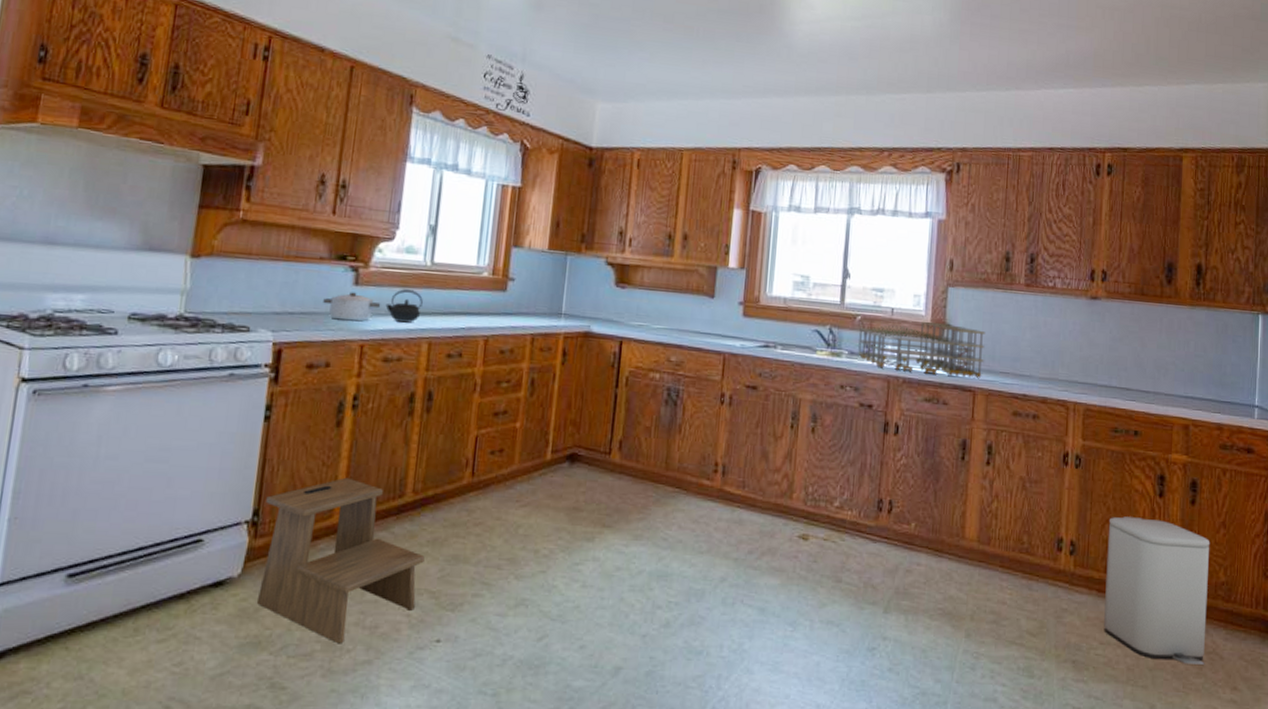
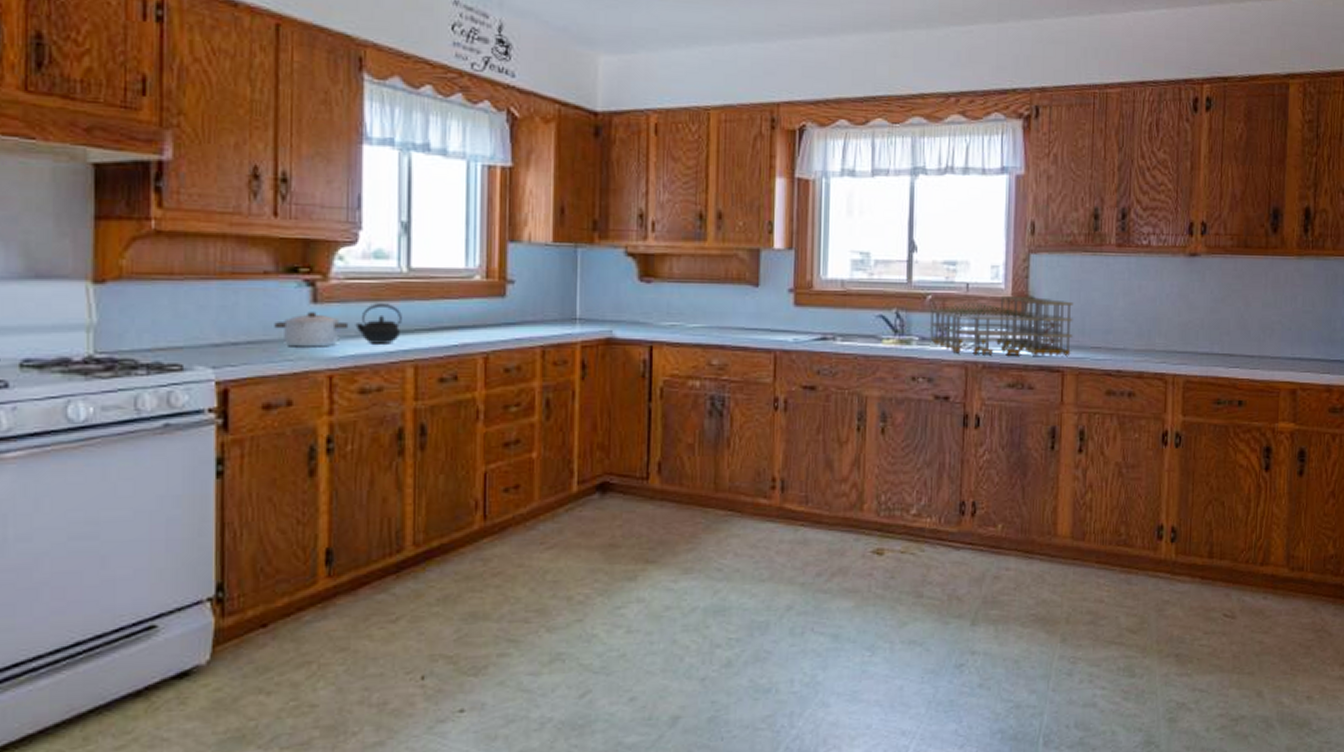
step stool: present [256,477,425,644] -> none [231,535,436,728]
pedal bin: present [1104,516,1210,666] -> none [1208,495,1319,646]

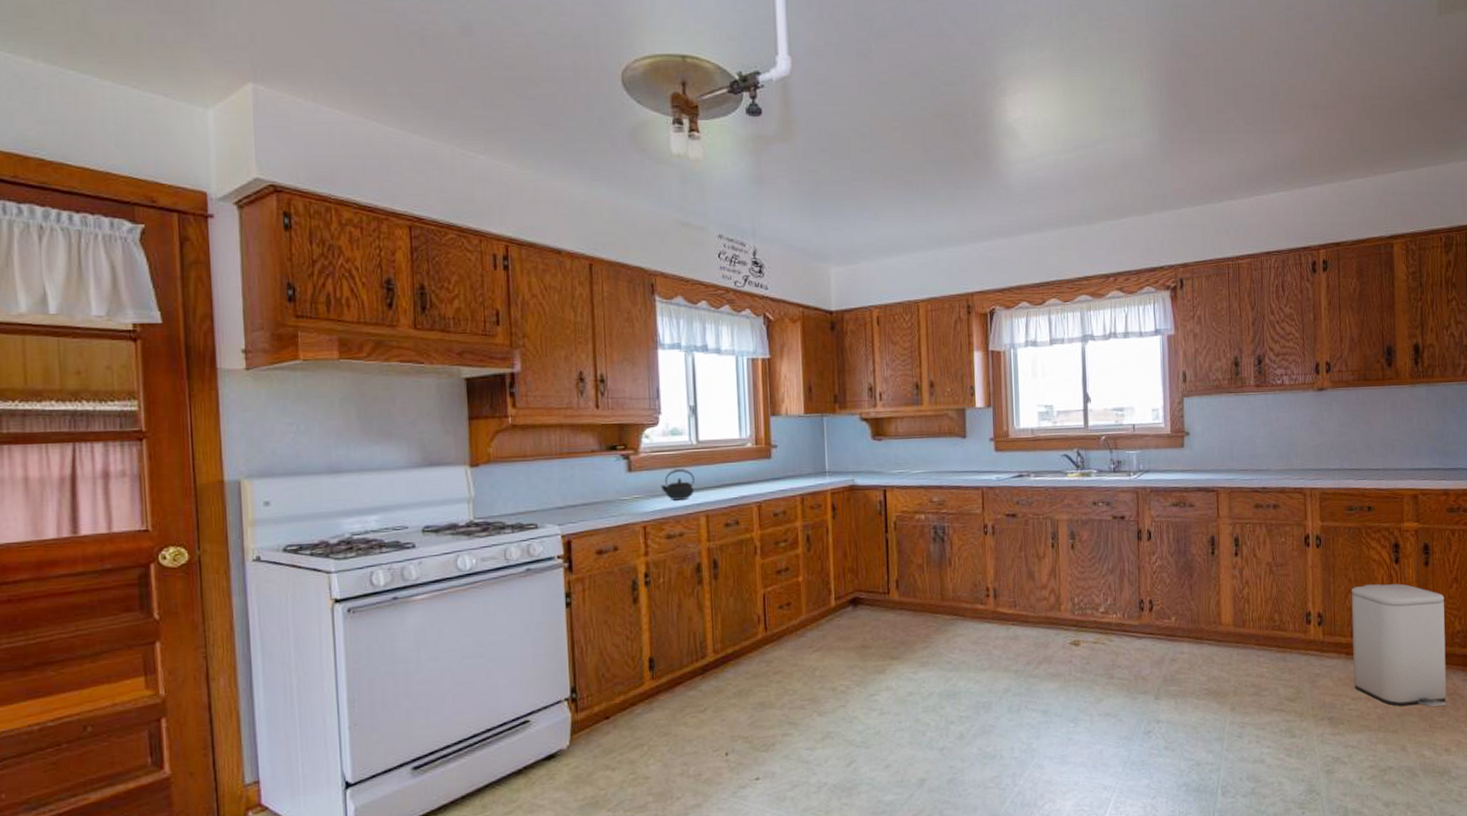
cooking pot: present [274,312,349,347] -> none [601,478,656,506]
dish rack: present [930,295,1074,357] -> none [1105,431,1223,482]
pedal bin: none [1208,495,1319,646] -> present [1351,583,1448,708]

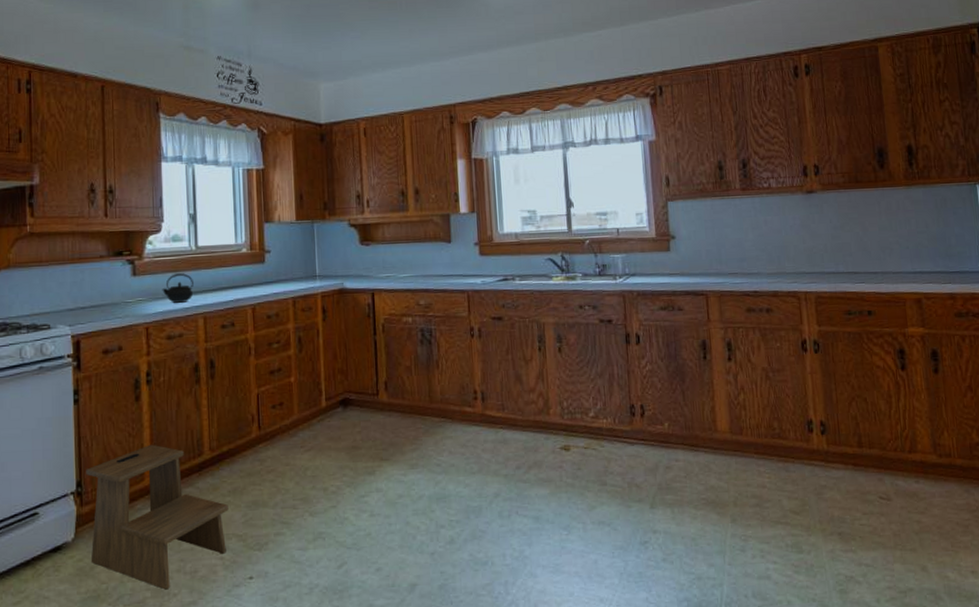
step stool: none [580,647,734,794] -> present [86,444,229,590]
pedal bin: present [1351,583,1448,708] -> none [854,391,971,525]

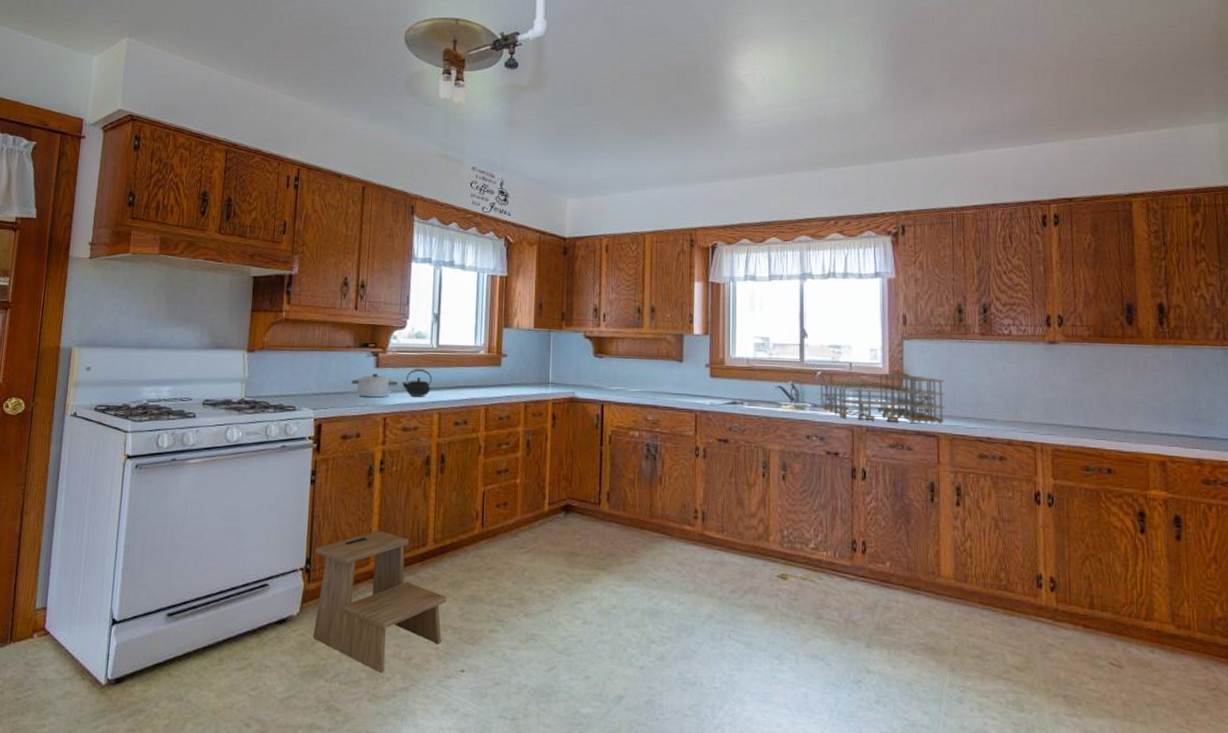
cooking pot: none [108,282,158,308] -> present [352,373,398,398]
dish rack: none [589,235,712,286] -> present [820,373,945,425]

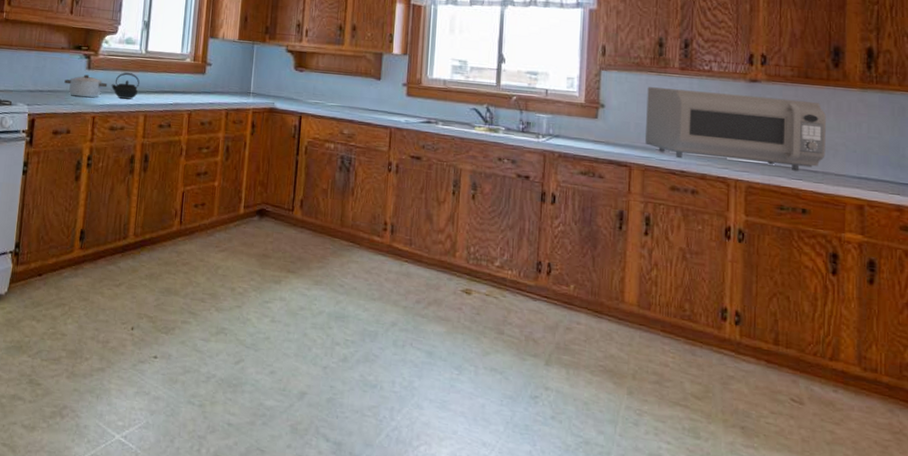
step stool: present [312,530,447,673] -> none [18,221,144,353]
dish rack: present [820,373,945,425] -> none [514,101,640,156]
microwave: none [950,354,1126,431] -> present [645,87,826,171]

